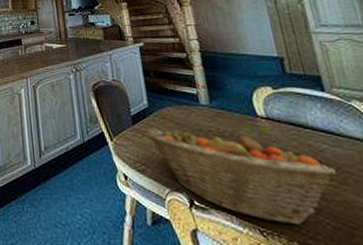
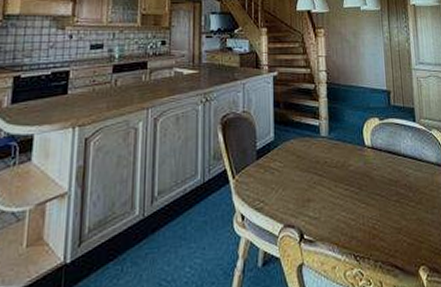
fruit basket: present [146,128,336,226] -> none [268,159,415,247]

